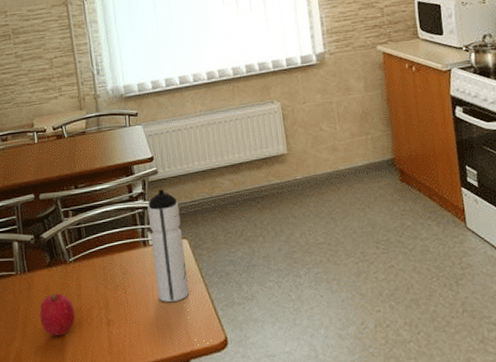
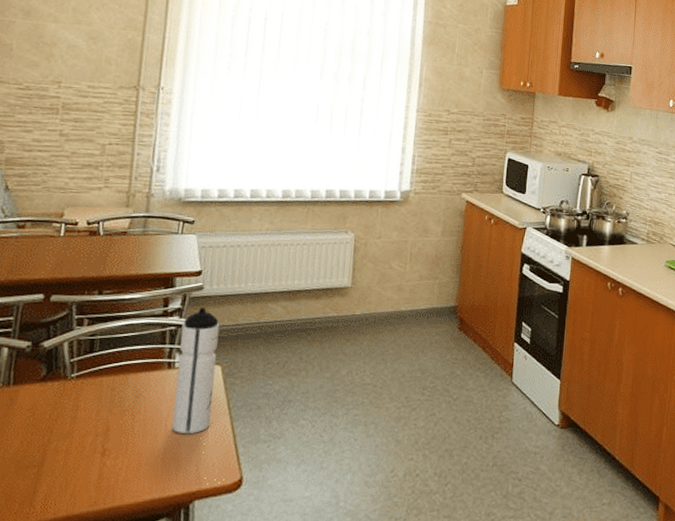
fruit: present [40,292,76,336] -> none [15,411,64,464]

